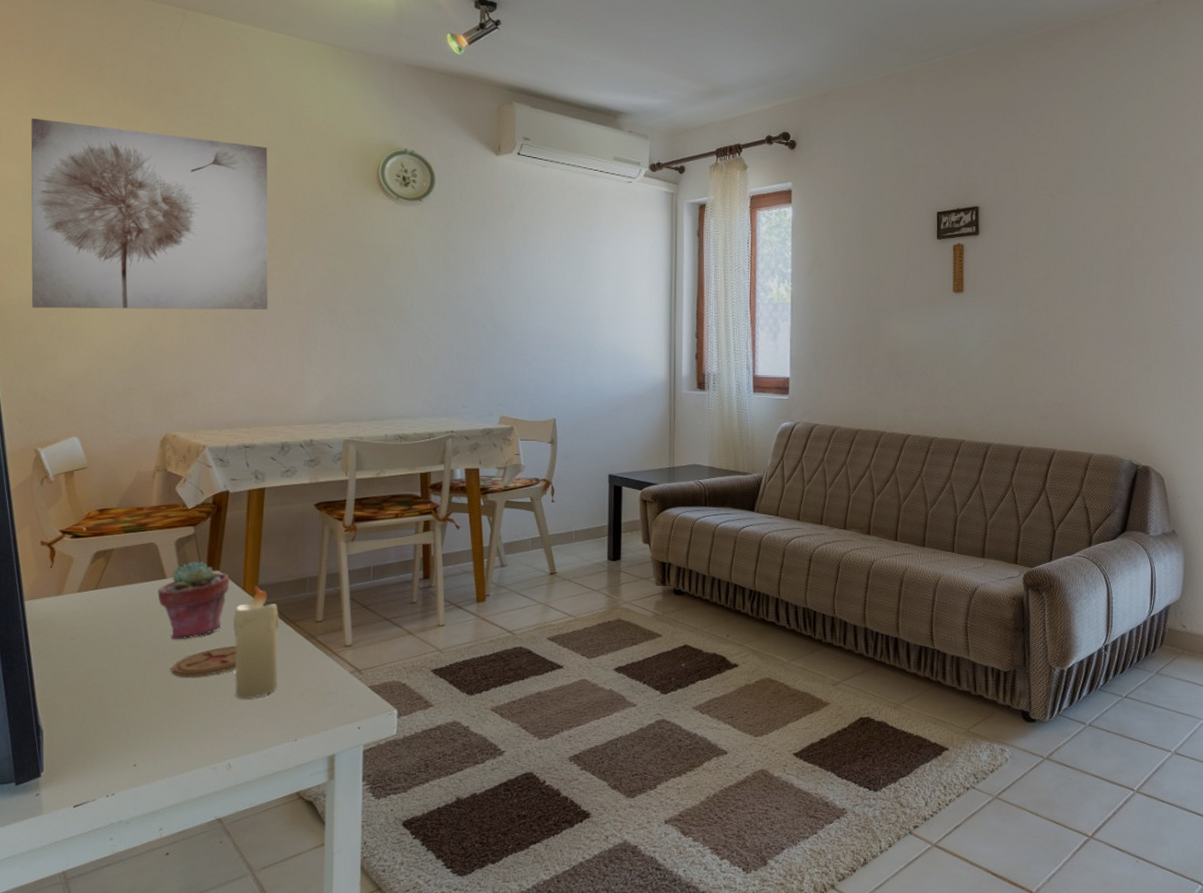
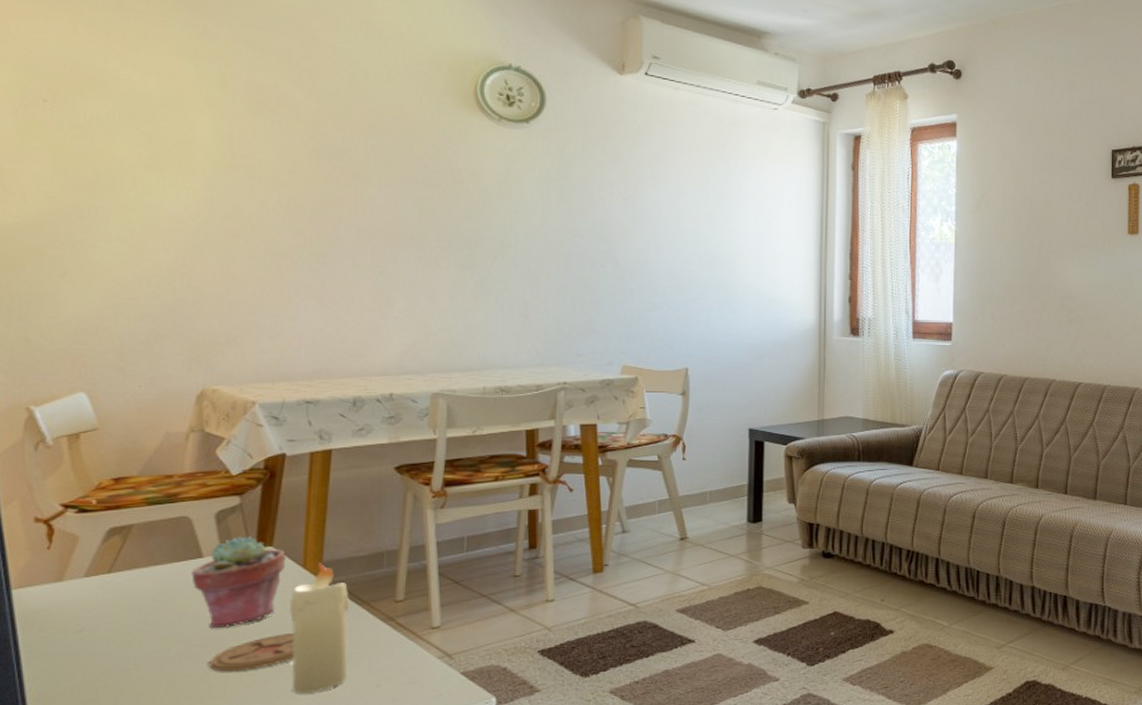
wall art: present [31,118,269,310] -> none [22,10,338,245]

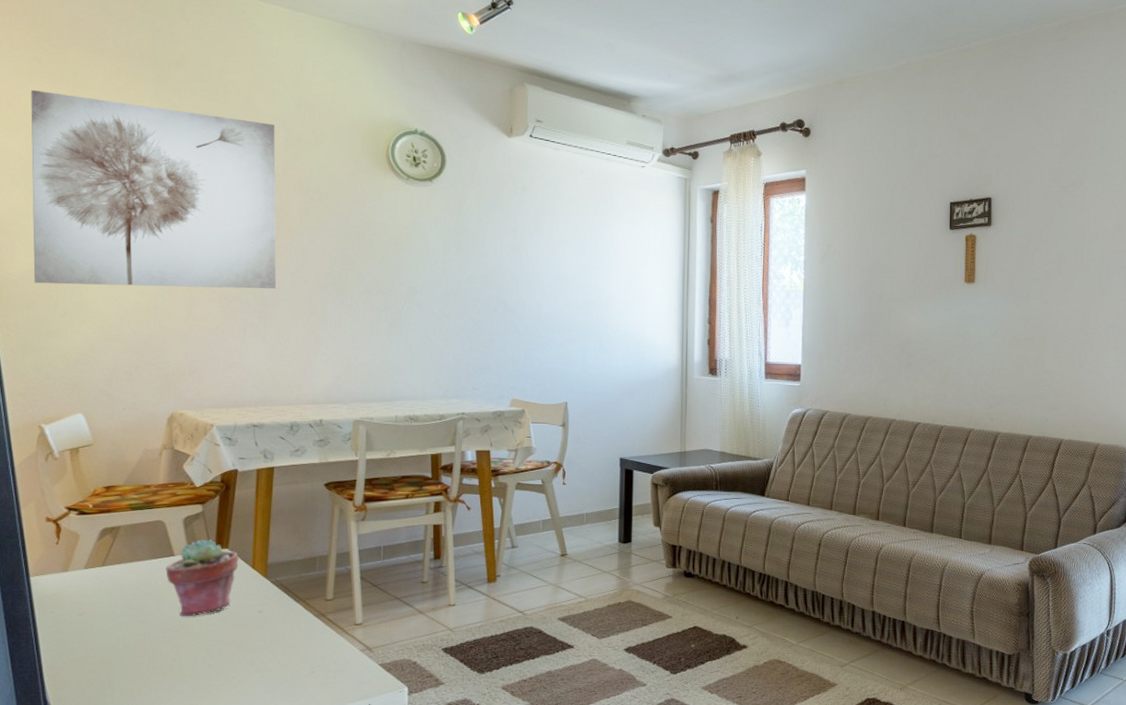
wall art: none [22,10,338,245] -> present [31,89,277,289]
coaster: present [209,632,295,672] -> none [180,622,247,654]
candle: present [290,563,350,694] -> none [243,564,290,676]

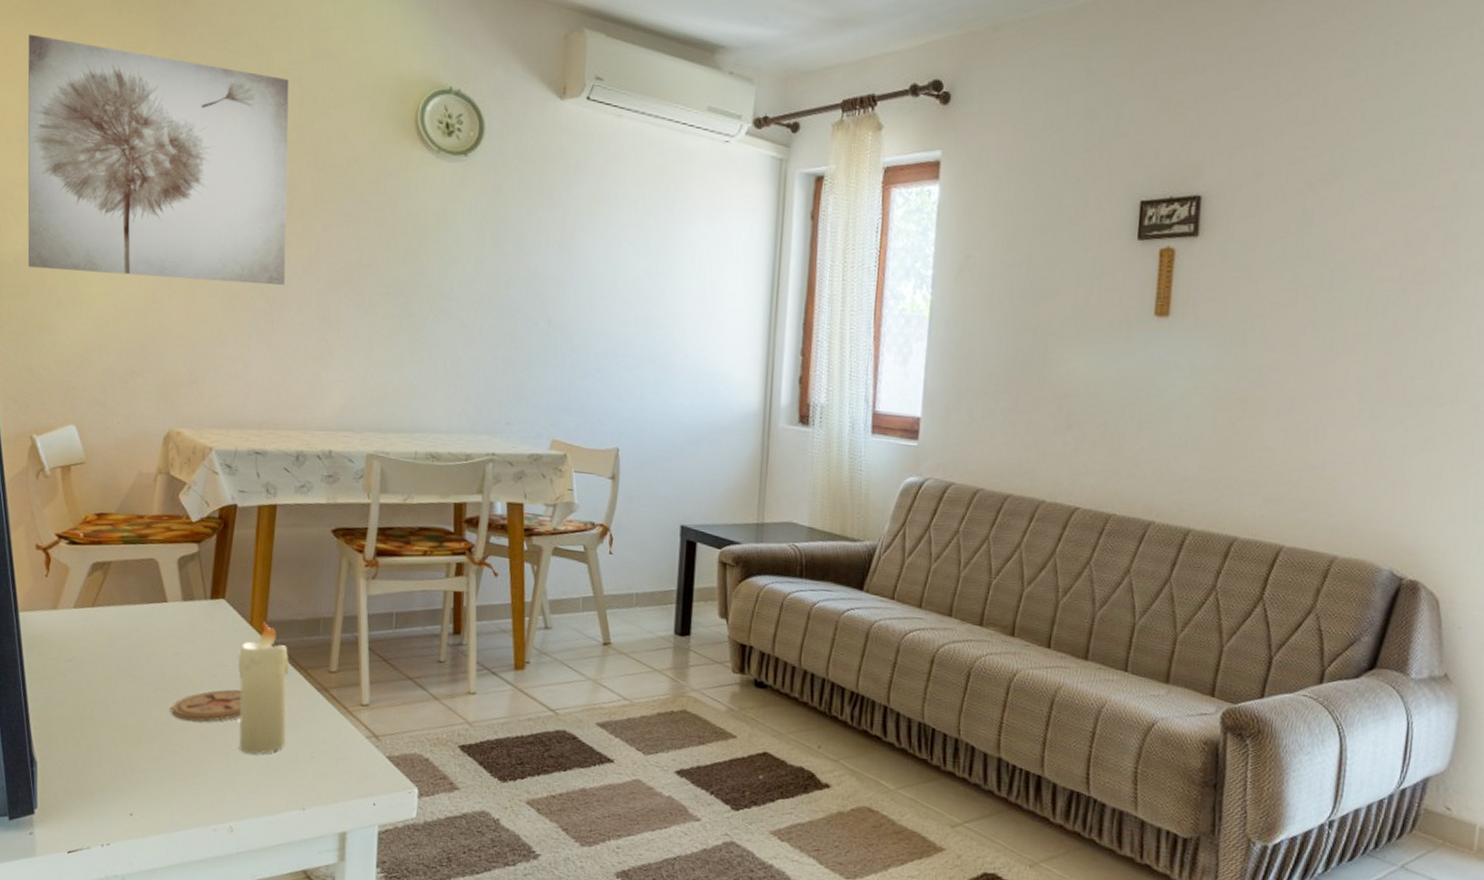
potted succulent: present [166,539,239,617] -> none [158,585,236,676]
coaster: none [180,622,247,654] -> present [171,688,242,722]
candle: none [243,564,290,676] -> present [238,621,290,754]

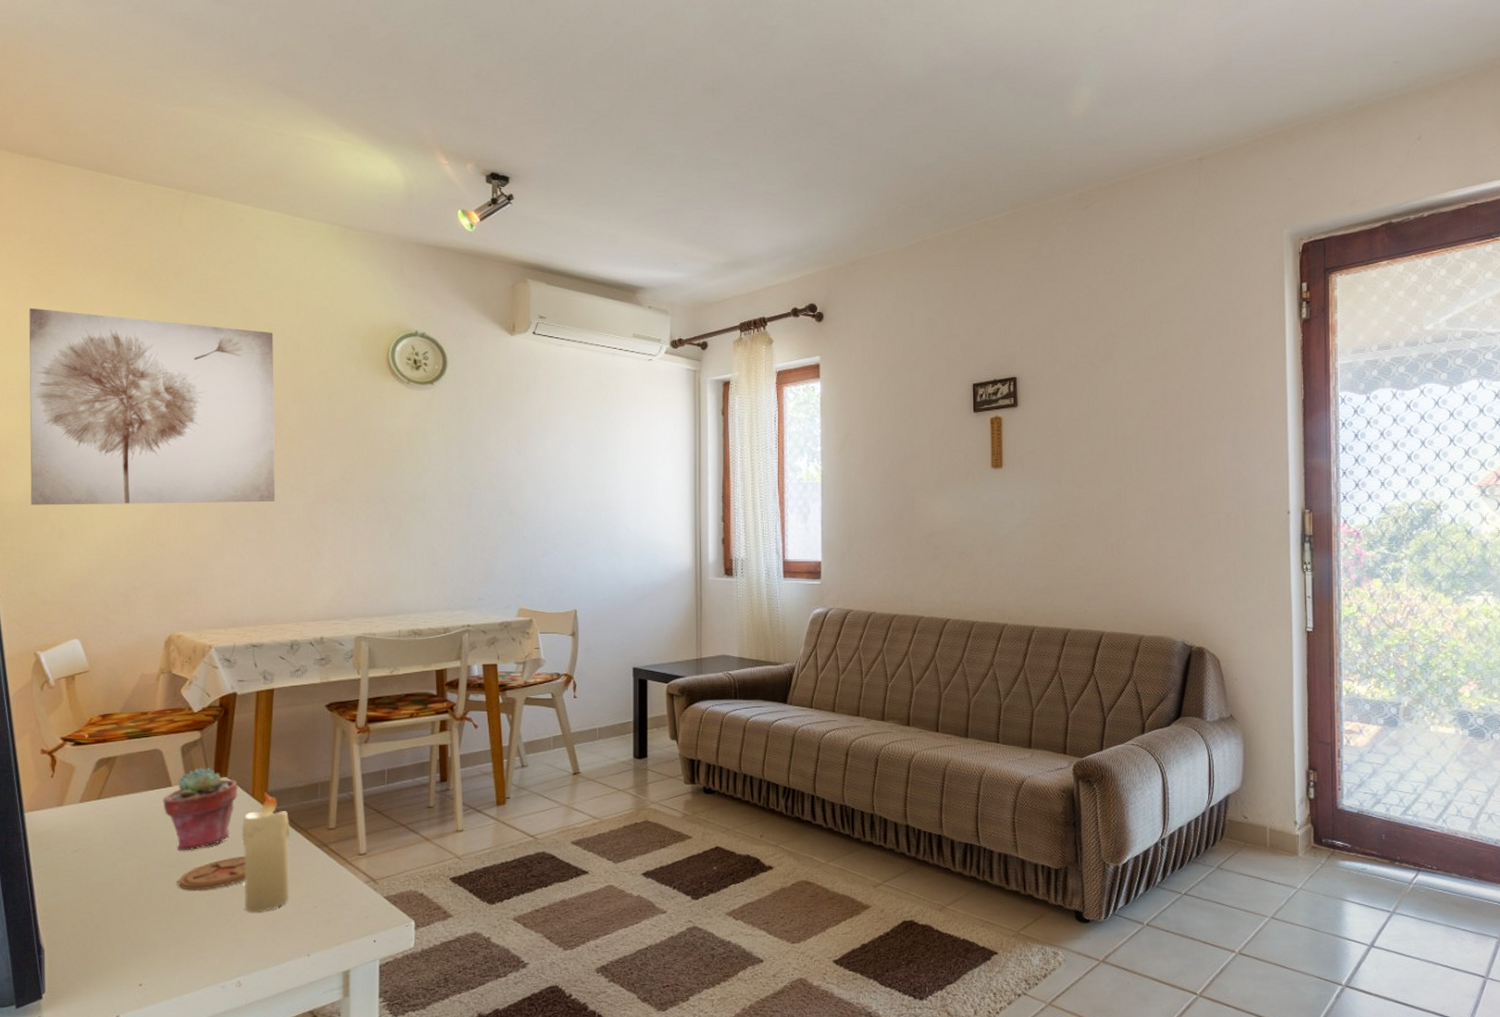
potted succulent: none [158,585,236,676] -> present [163,768,238,851]

